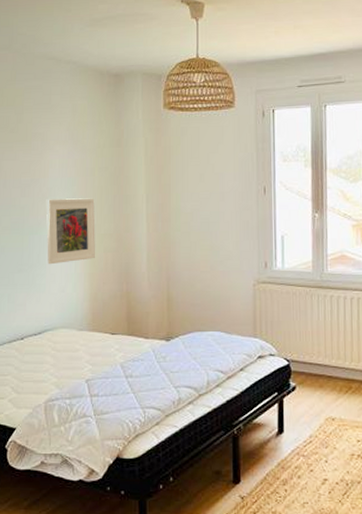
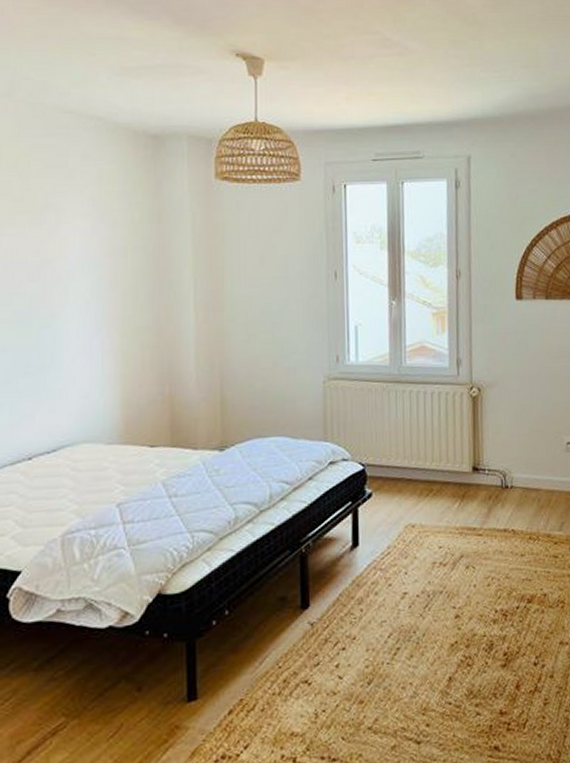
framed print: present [46,198,95,265] -> none [62,283,129,366]

